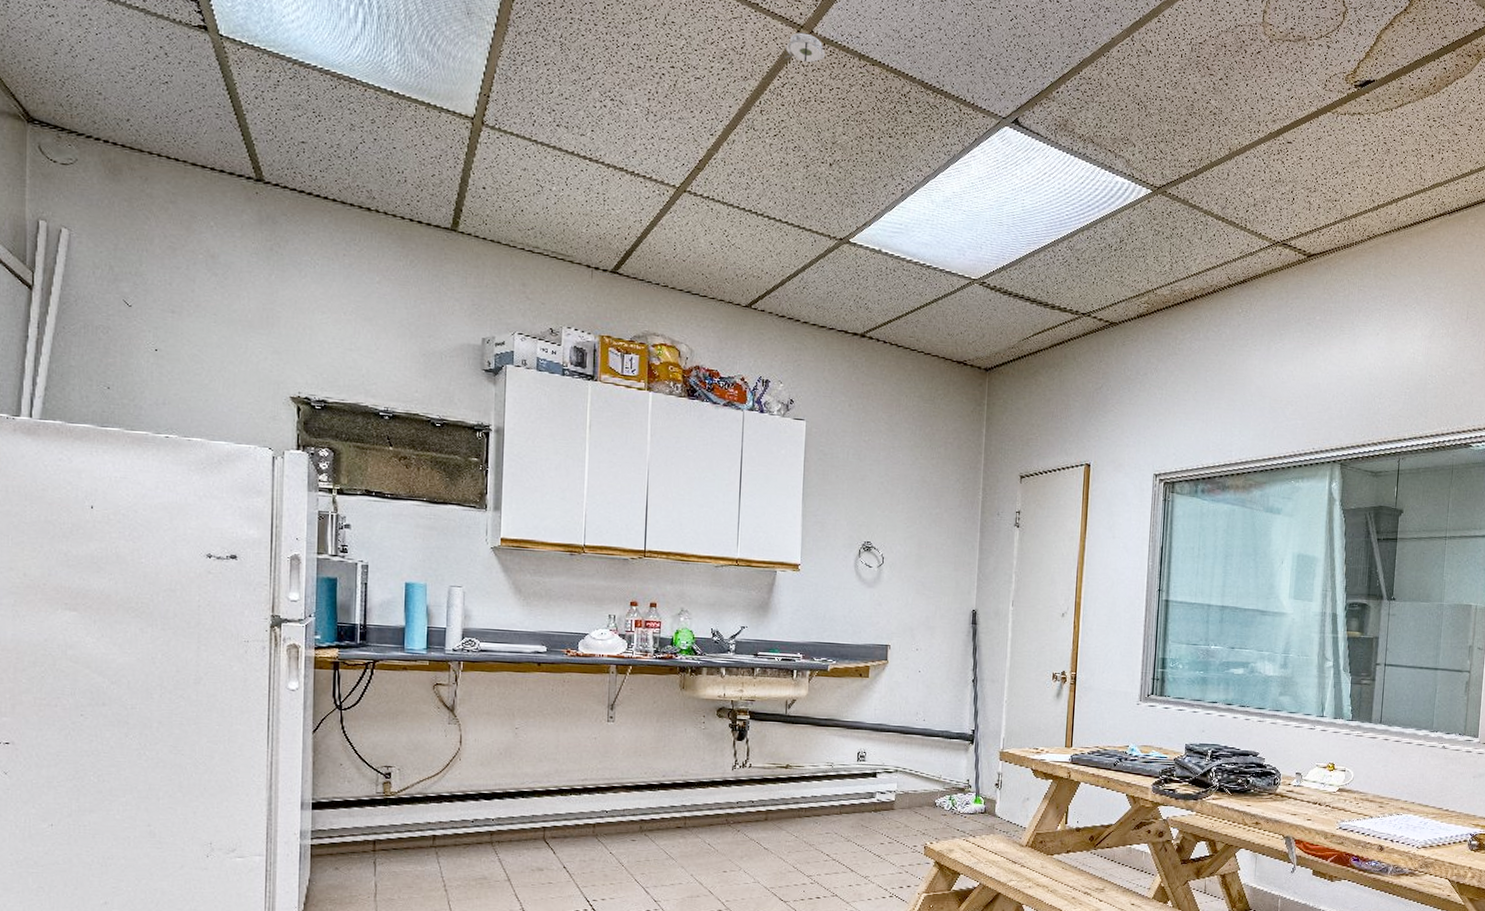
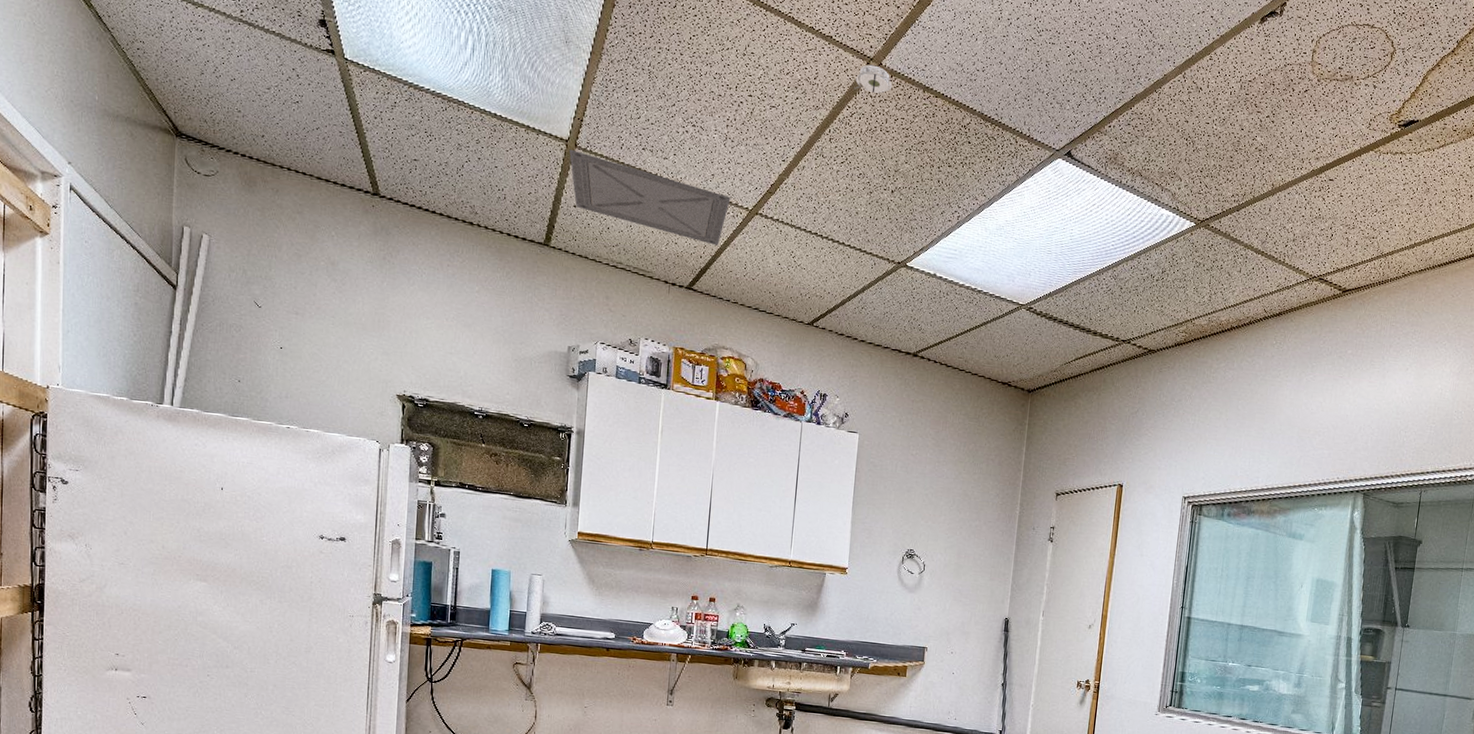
ceiling vent: none [475,127,656,226] -> present [568,149,731,246]

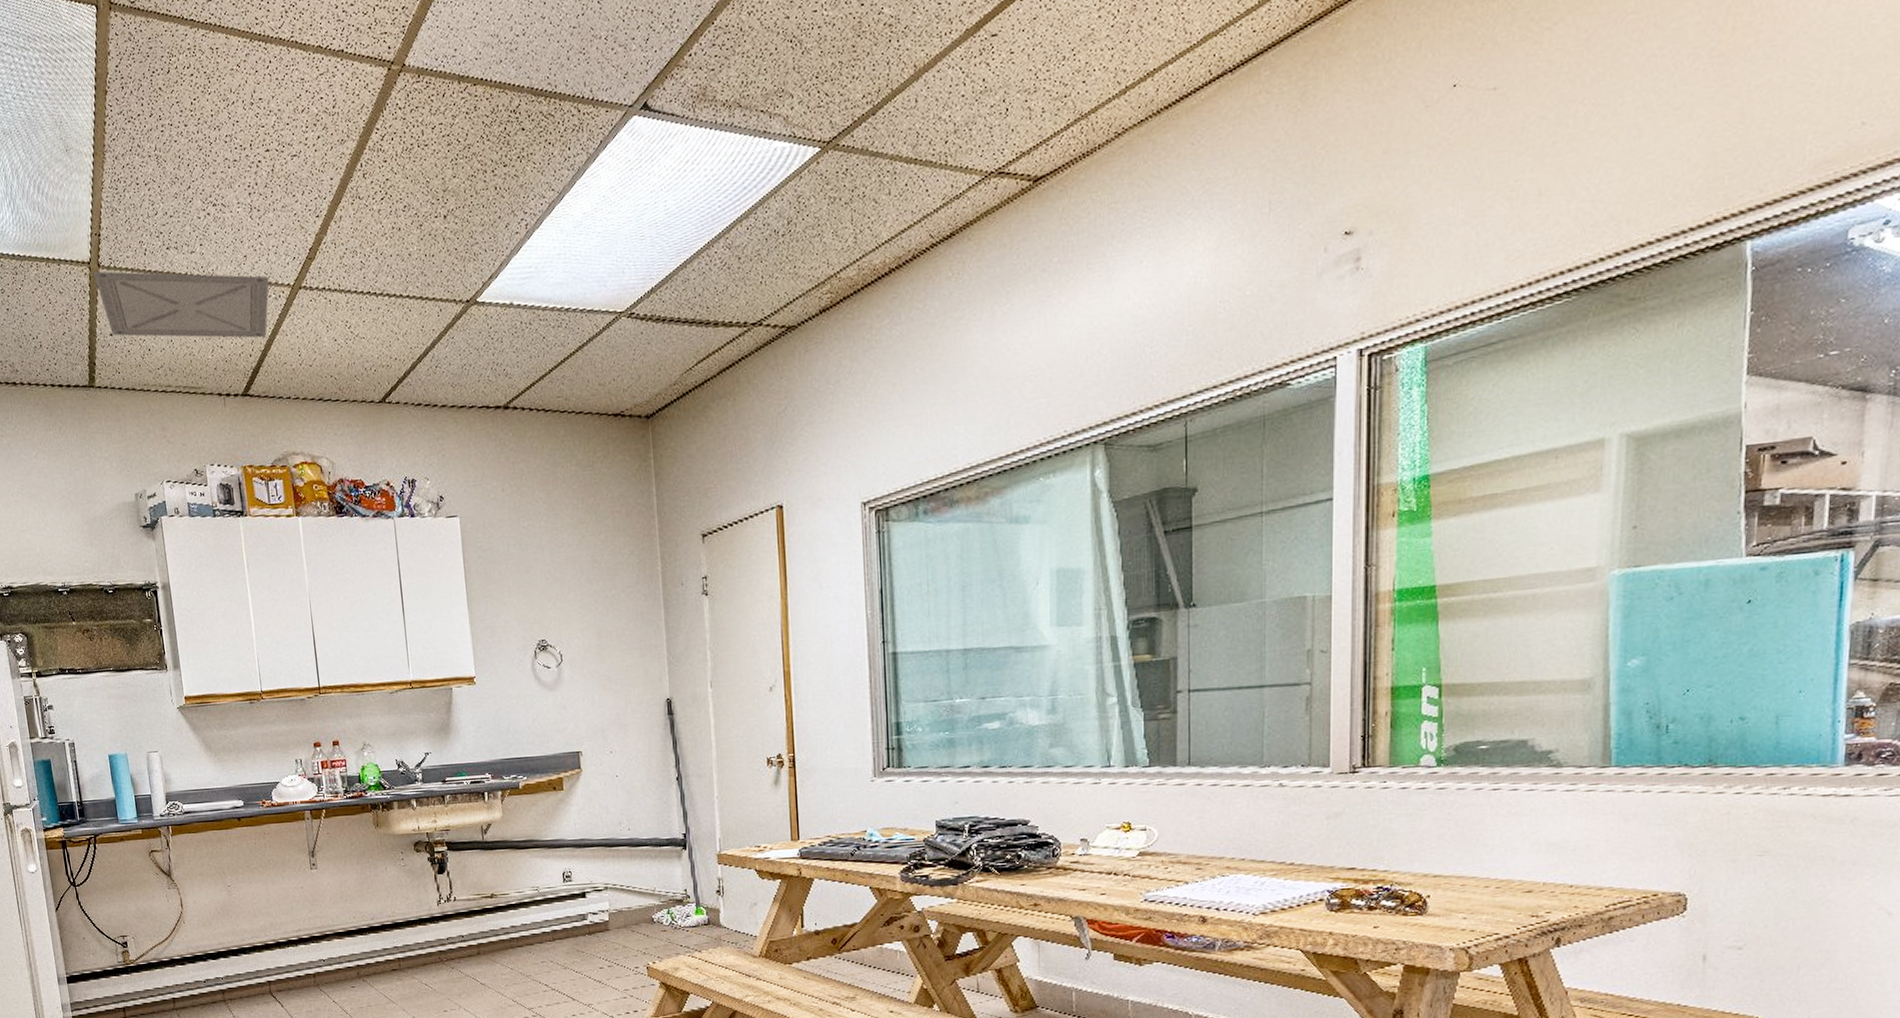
smoke detector: present [853,64,893,94] -> none [378,68,422,107]

